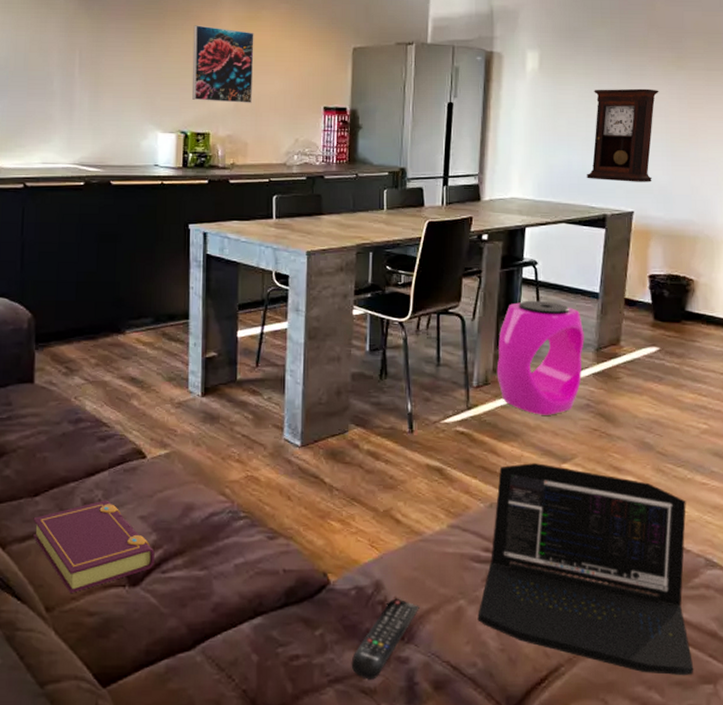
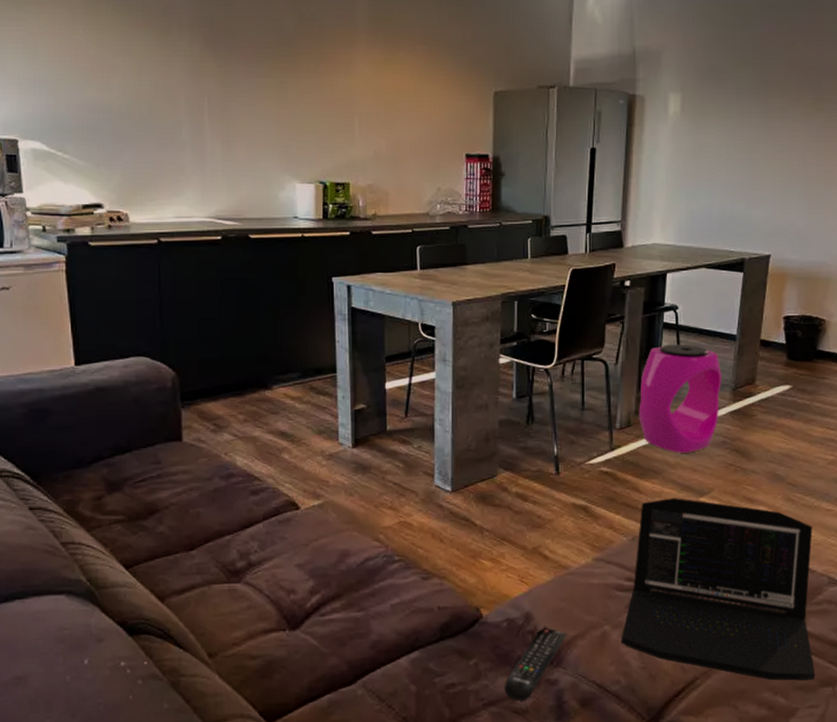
book: present [33,500,155,593] -> none [190,550,313,639]
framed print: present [192,25,254,103] -> none [328,68,393,151]
pendulum clock: present [586,88,659,182] -> none [725,131,798,226]

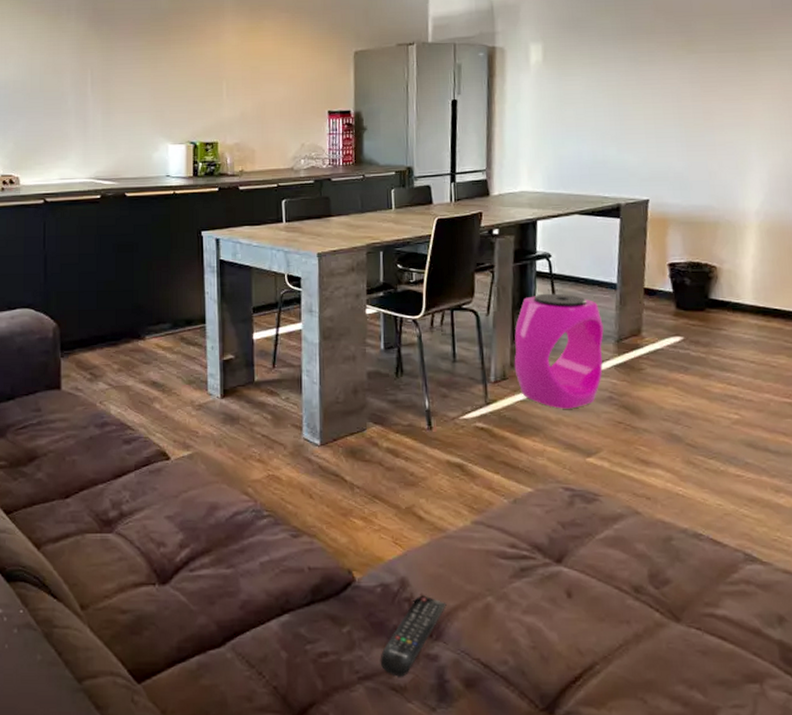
laptop: present [621,498,816,681] -> none [506,458,738,675]

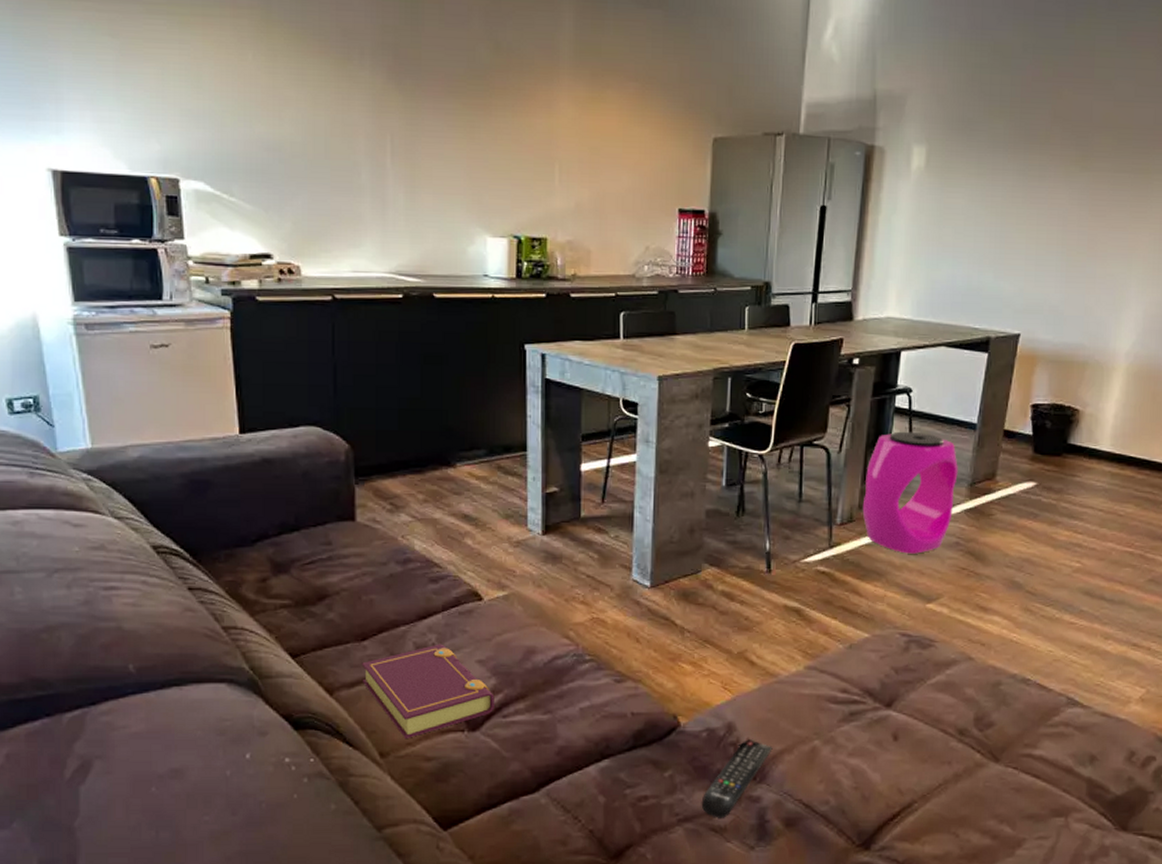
book: none [65,501,182,591] -> present [362,644,495,738]

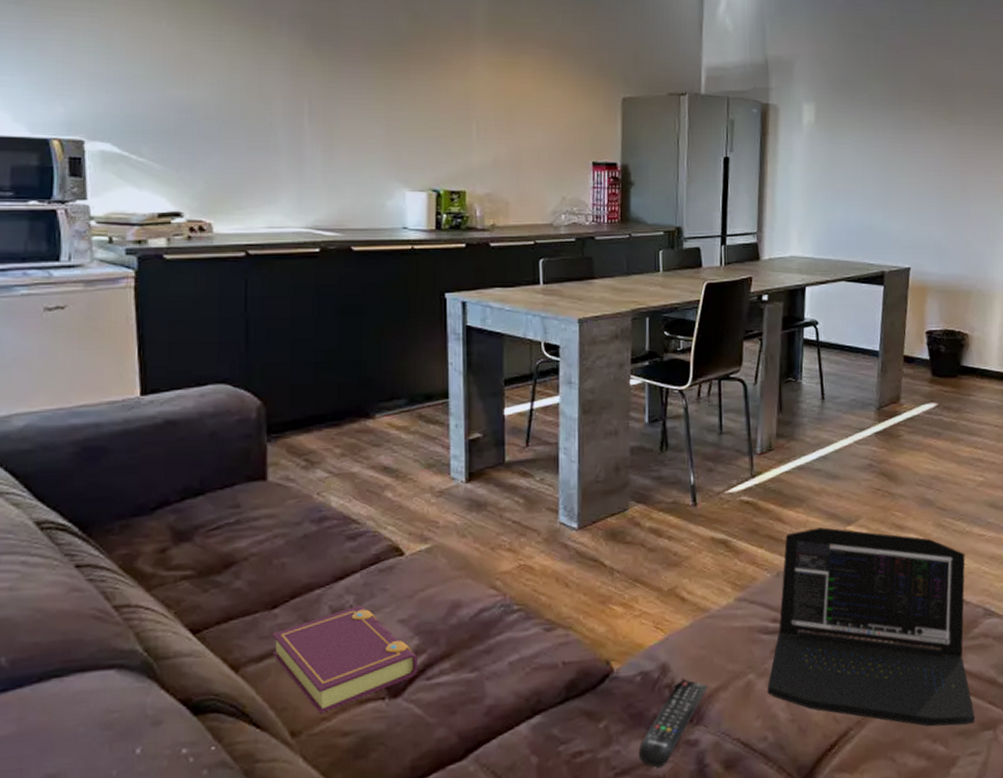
laptop: none [832,603,1052,810] -> present [767,527,975,727]
stool: present [862,431,958,554] -> none [780,361,866,478]

